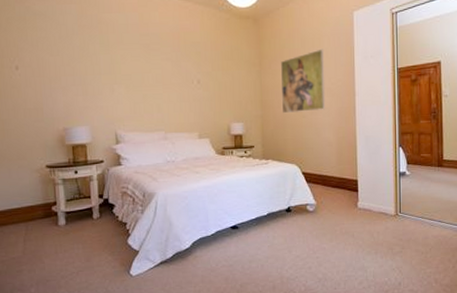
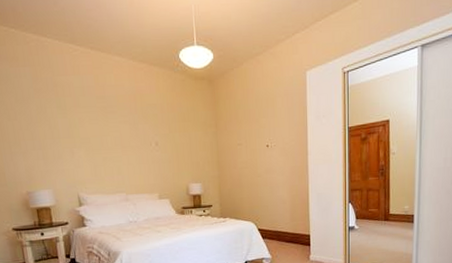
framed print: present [281,49,326,114] -> none [236,109,280,174]

